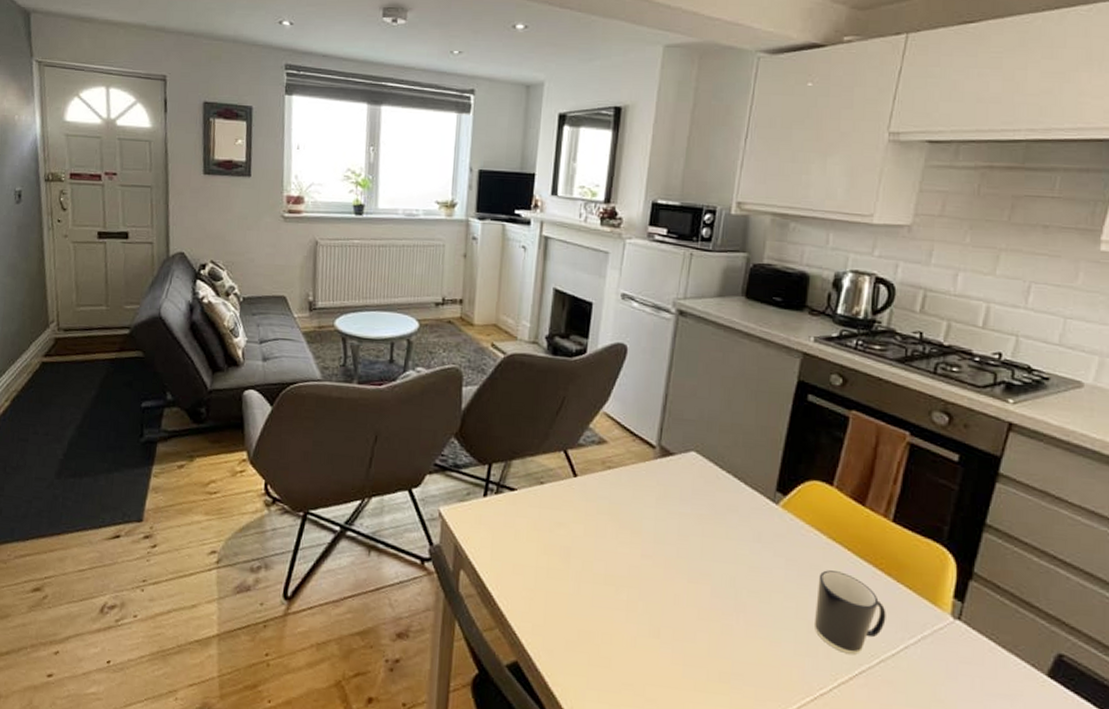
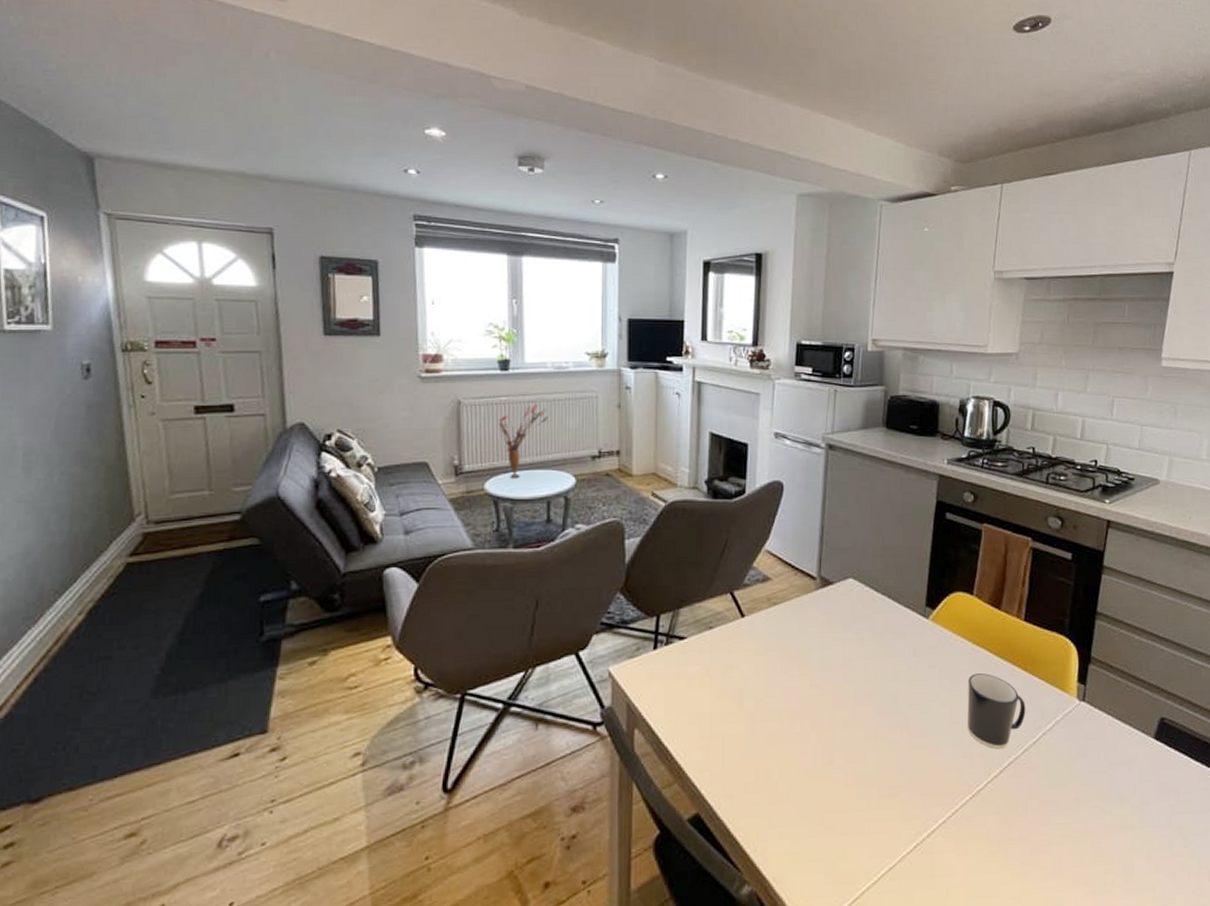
bouquet: none [350,248,397,319] -> present [498,403,548,479]

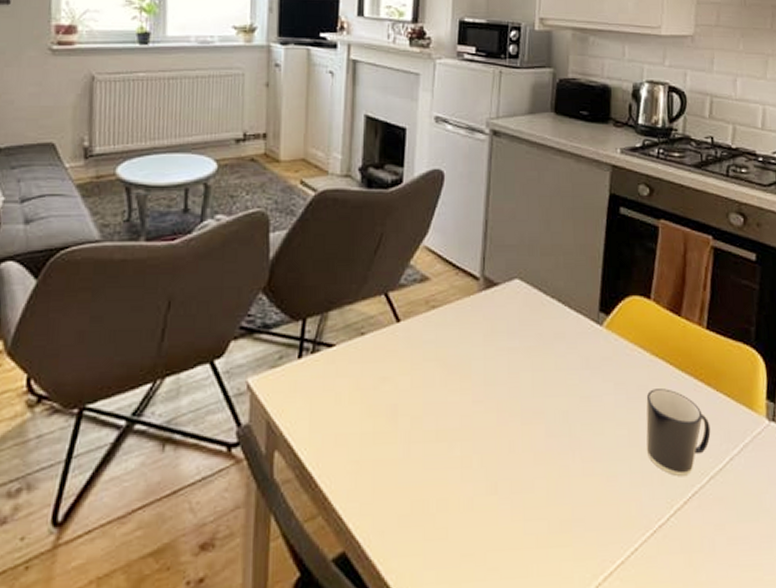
bouquet: present [498,403,548,479] -> none [134,80,190,164]

